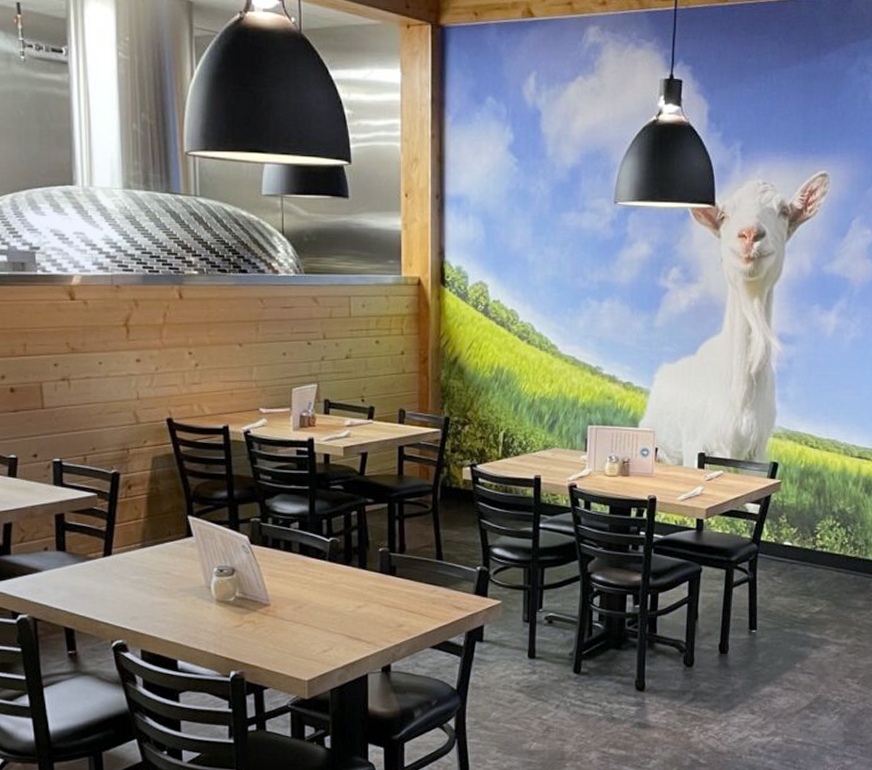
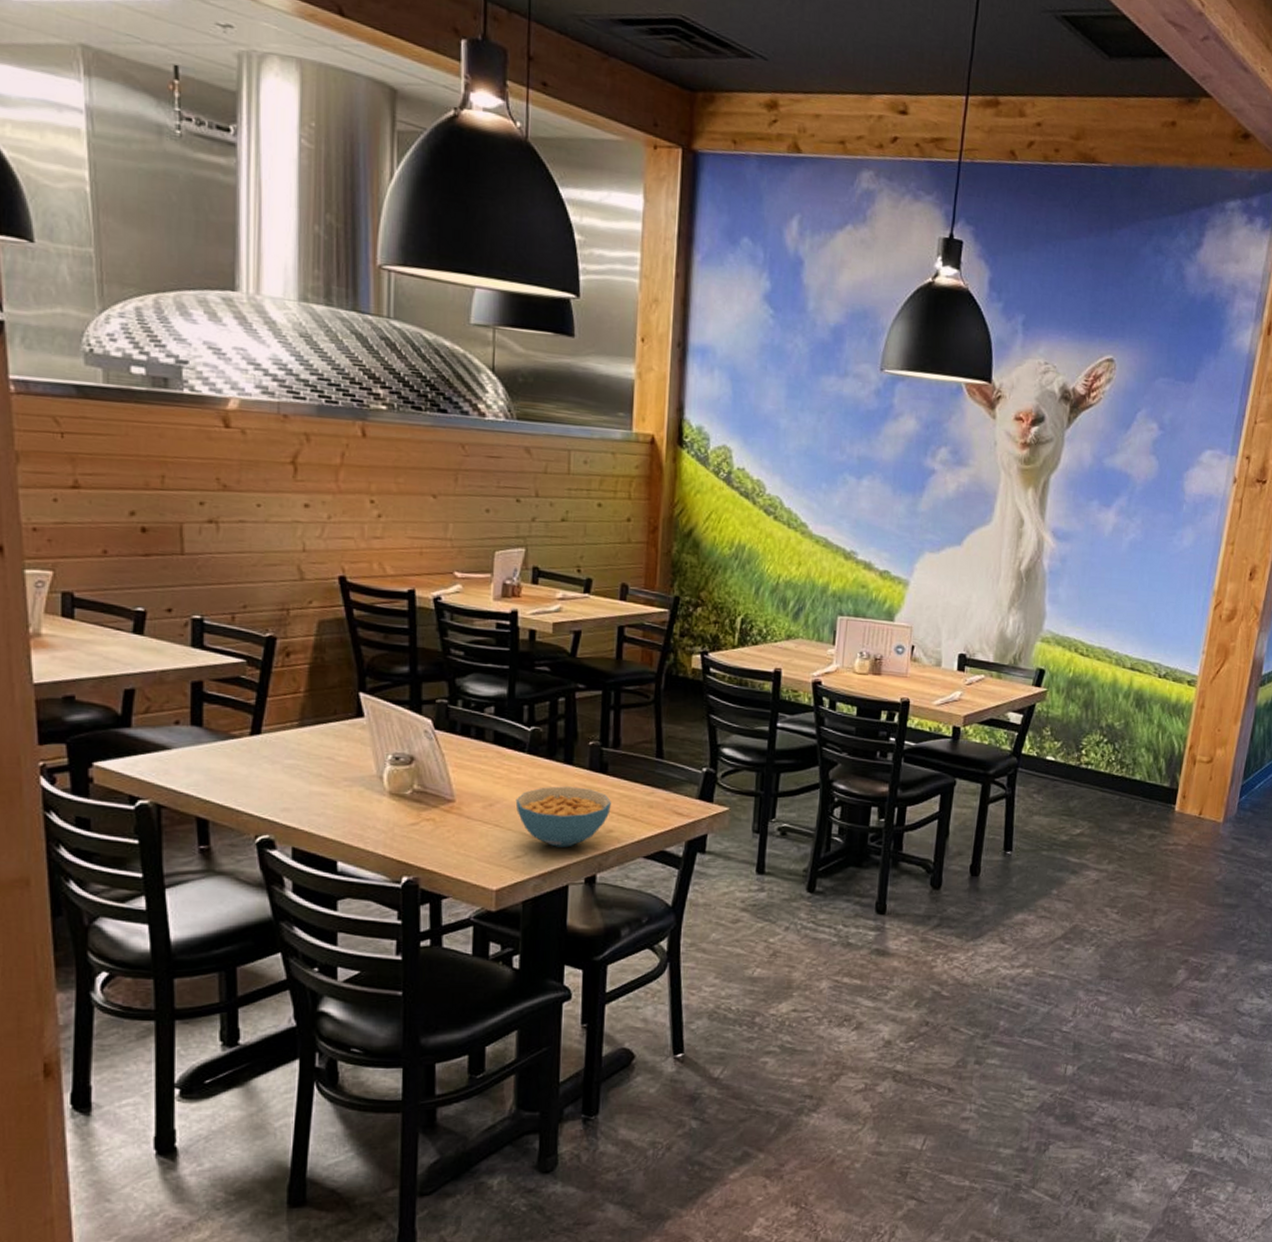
cereal bowl: none [320,588,400,641] -> present [515,786,611,847]

